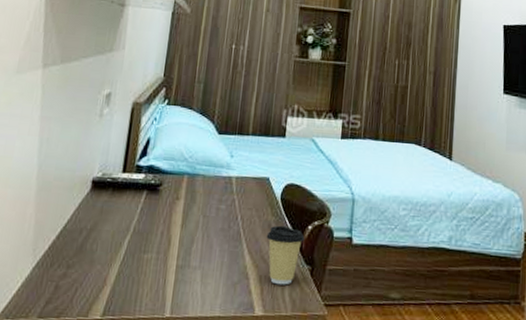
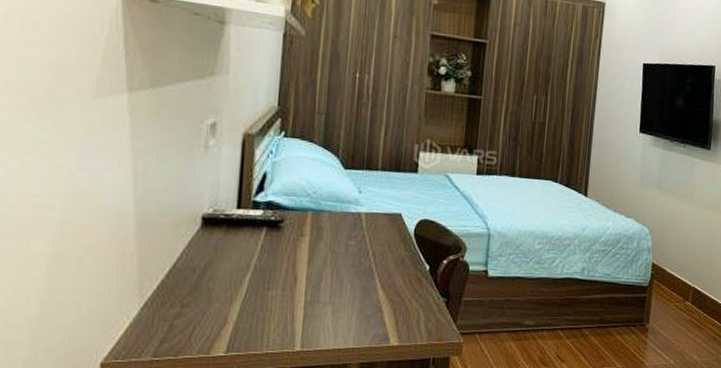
coffee cup: present [266,225,305,285] -> none [400,260,440,317]

